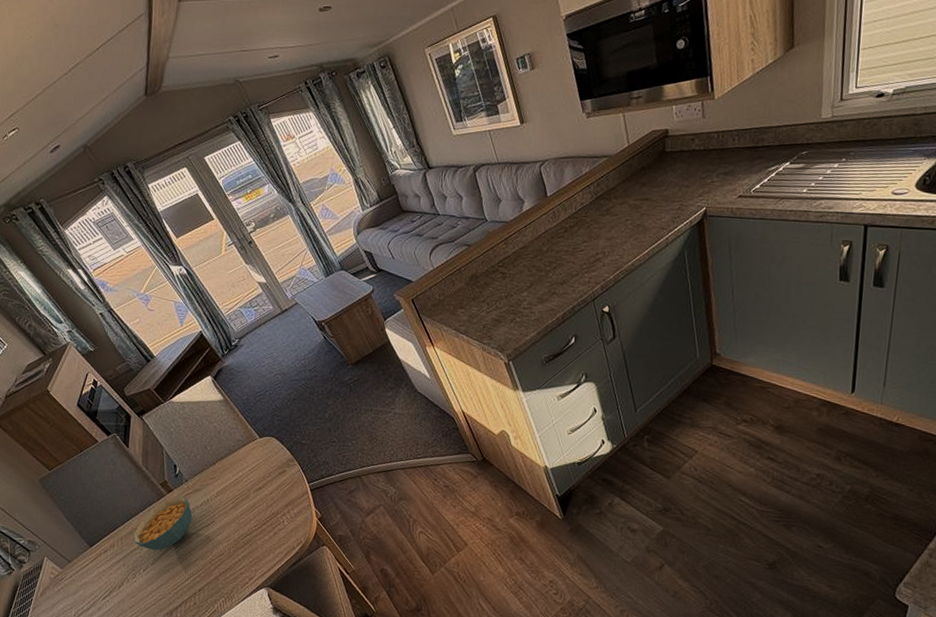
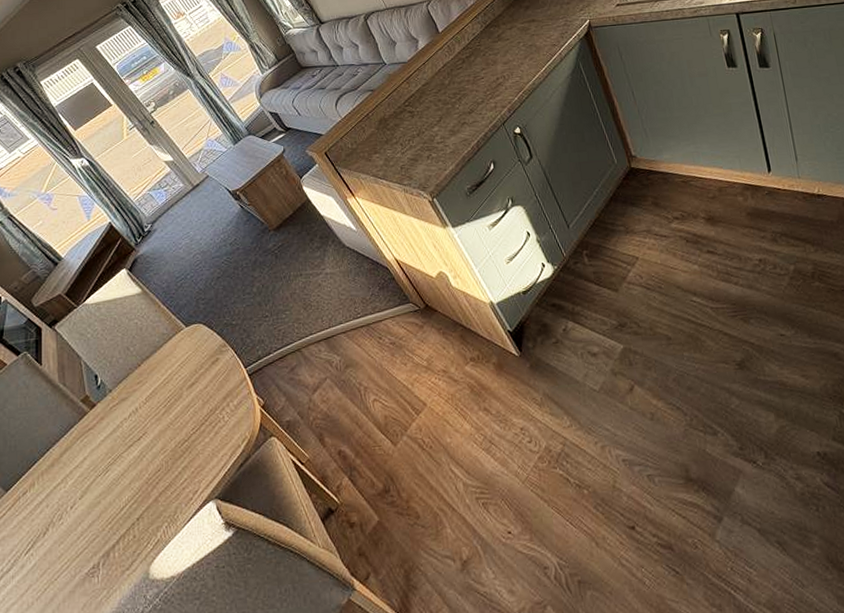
cereal bowl: present [133,496,193,551] -> none [56,411,121,481]

